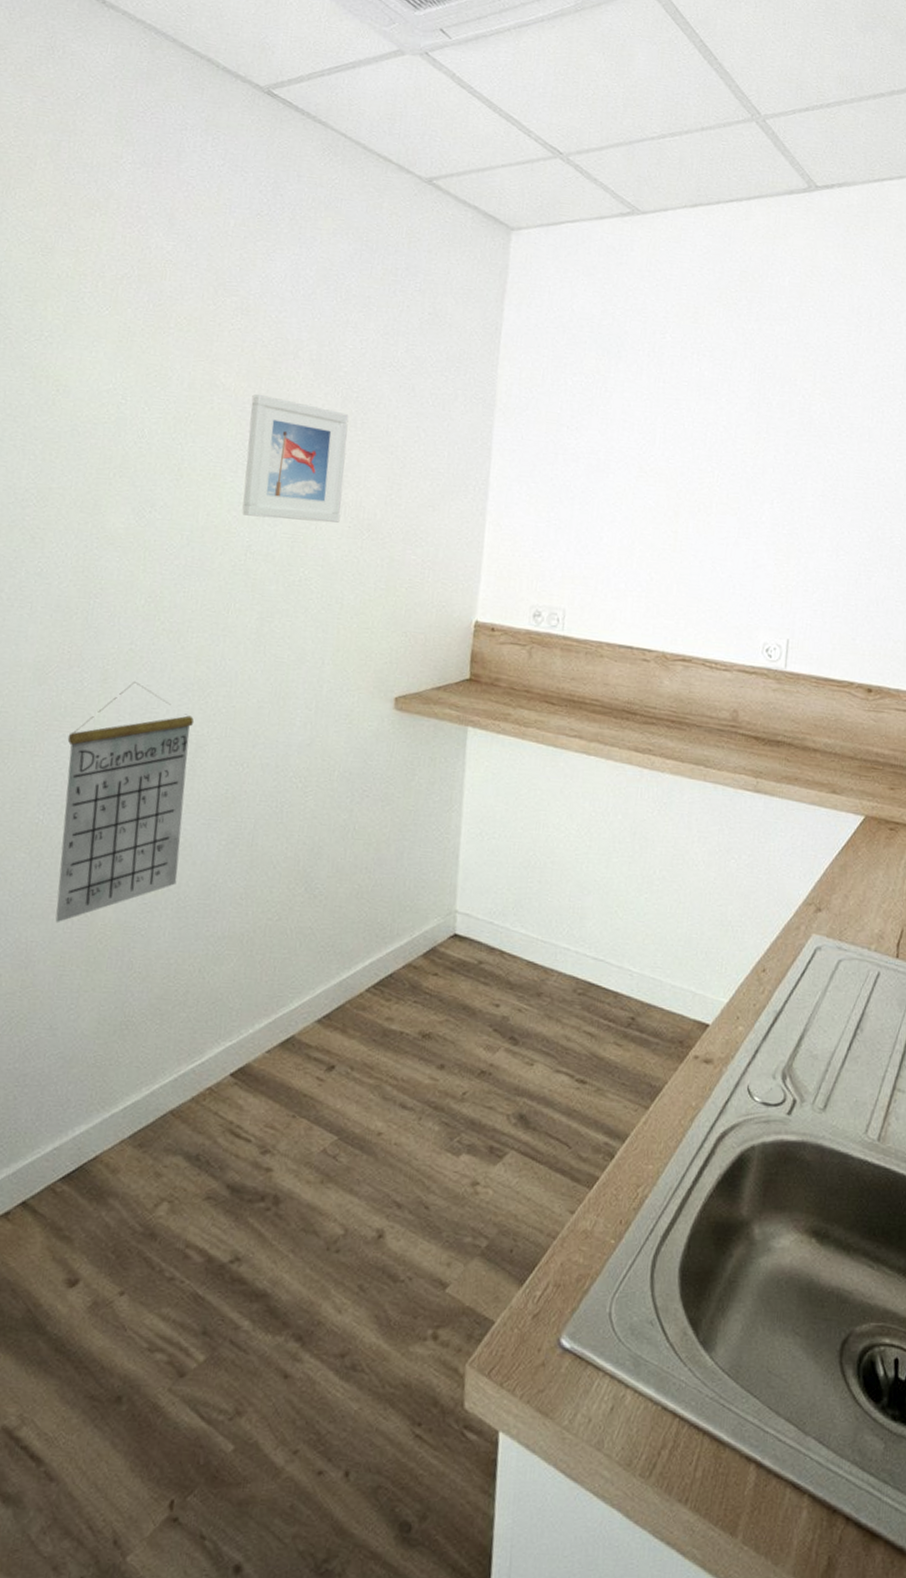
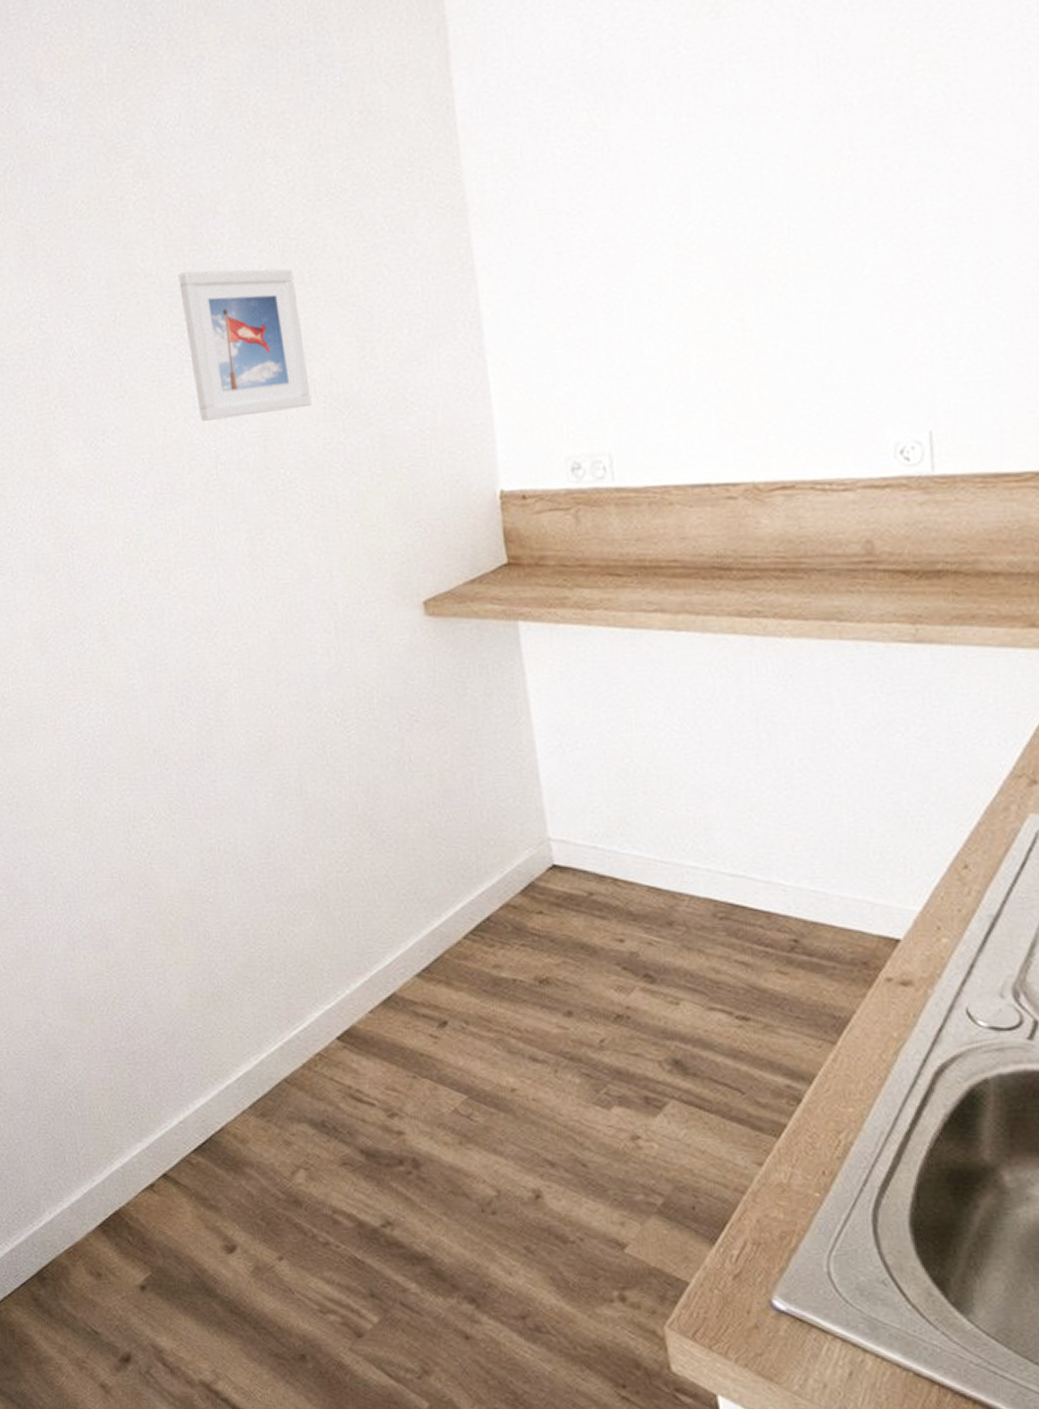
calendar: present [55,682,195,923] -> none [84,634,232,900]

